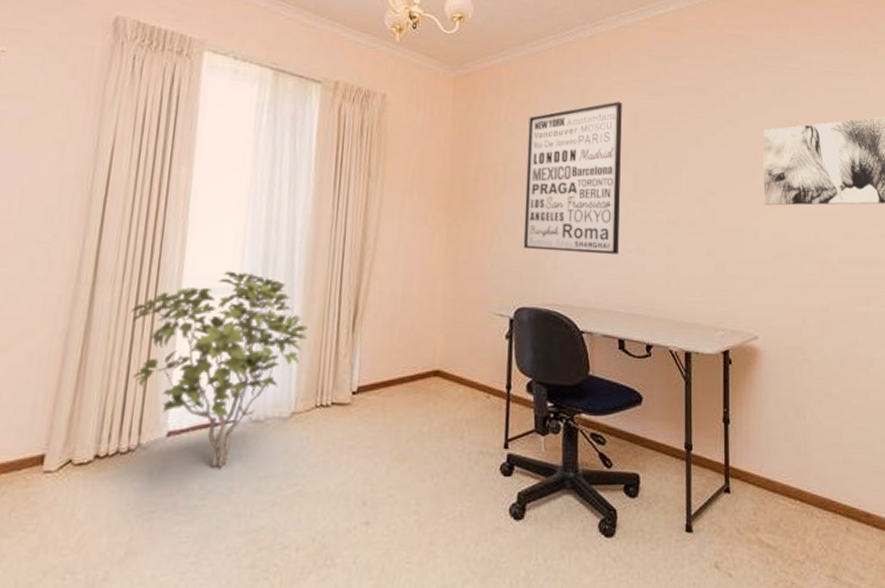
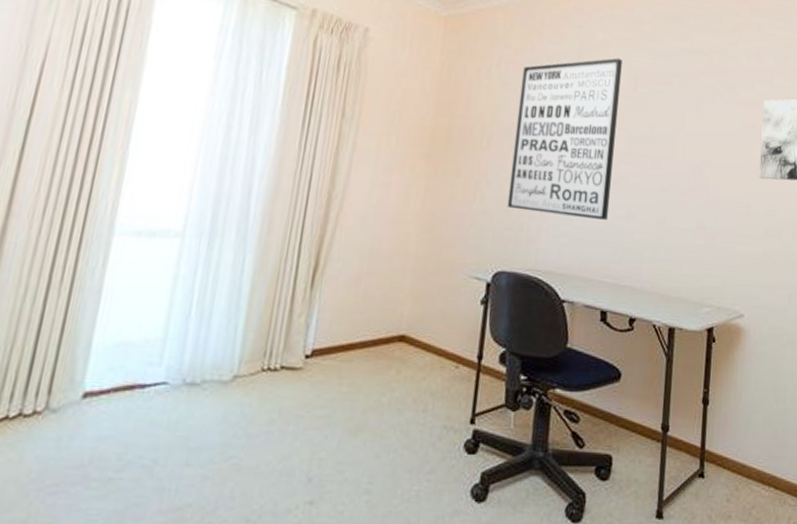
shrub: present [131,271,308,469] -> none [45,211,260,437]

